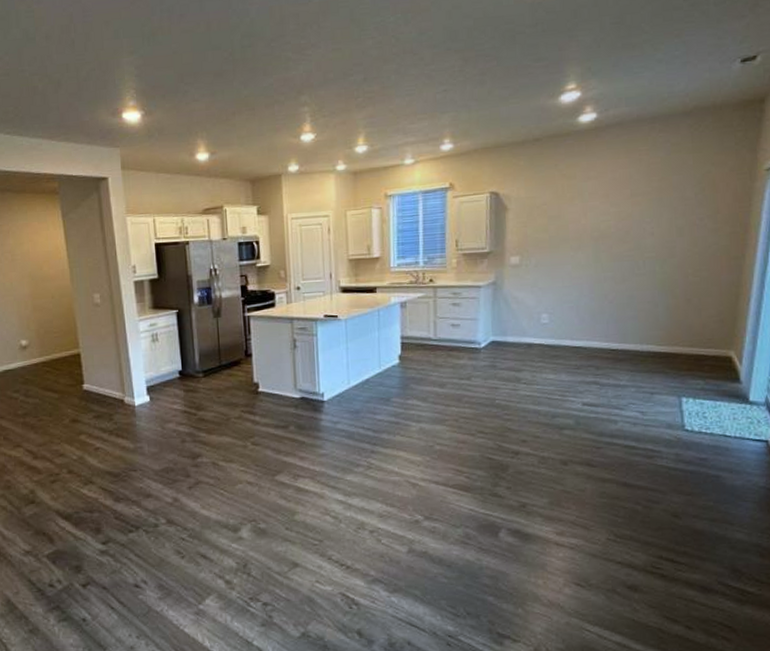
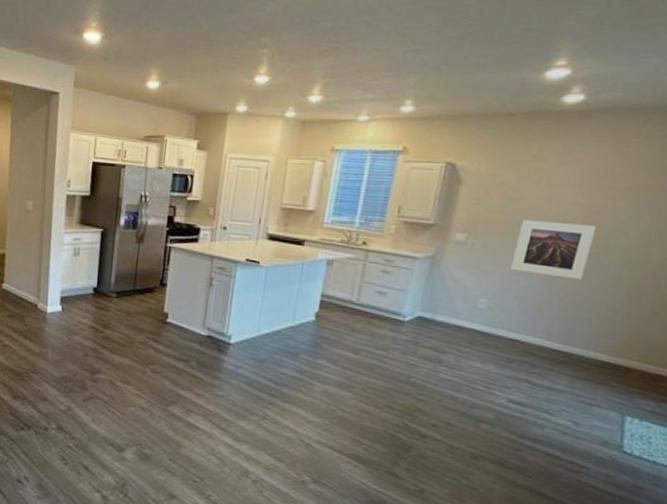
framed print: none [563,231,628,283] -> present [511,220,597,281]

